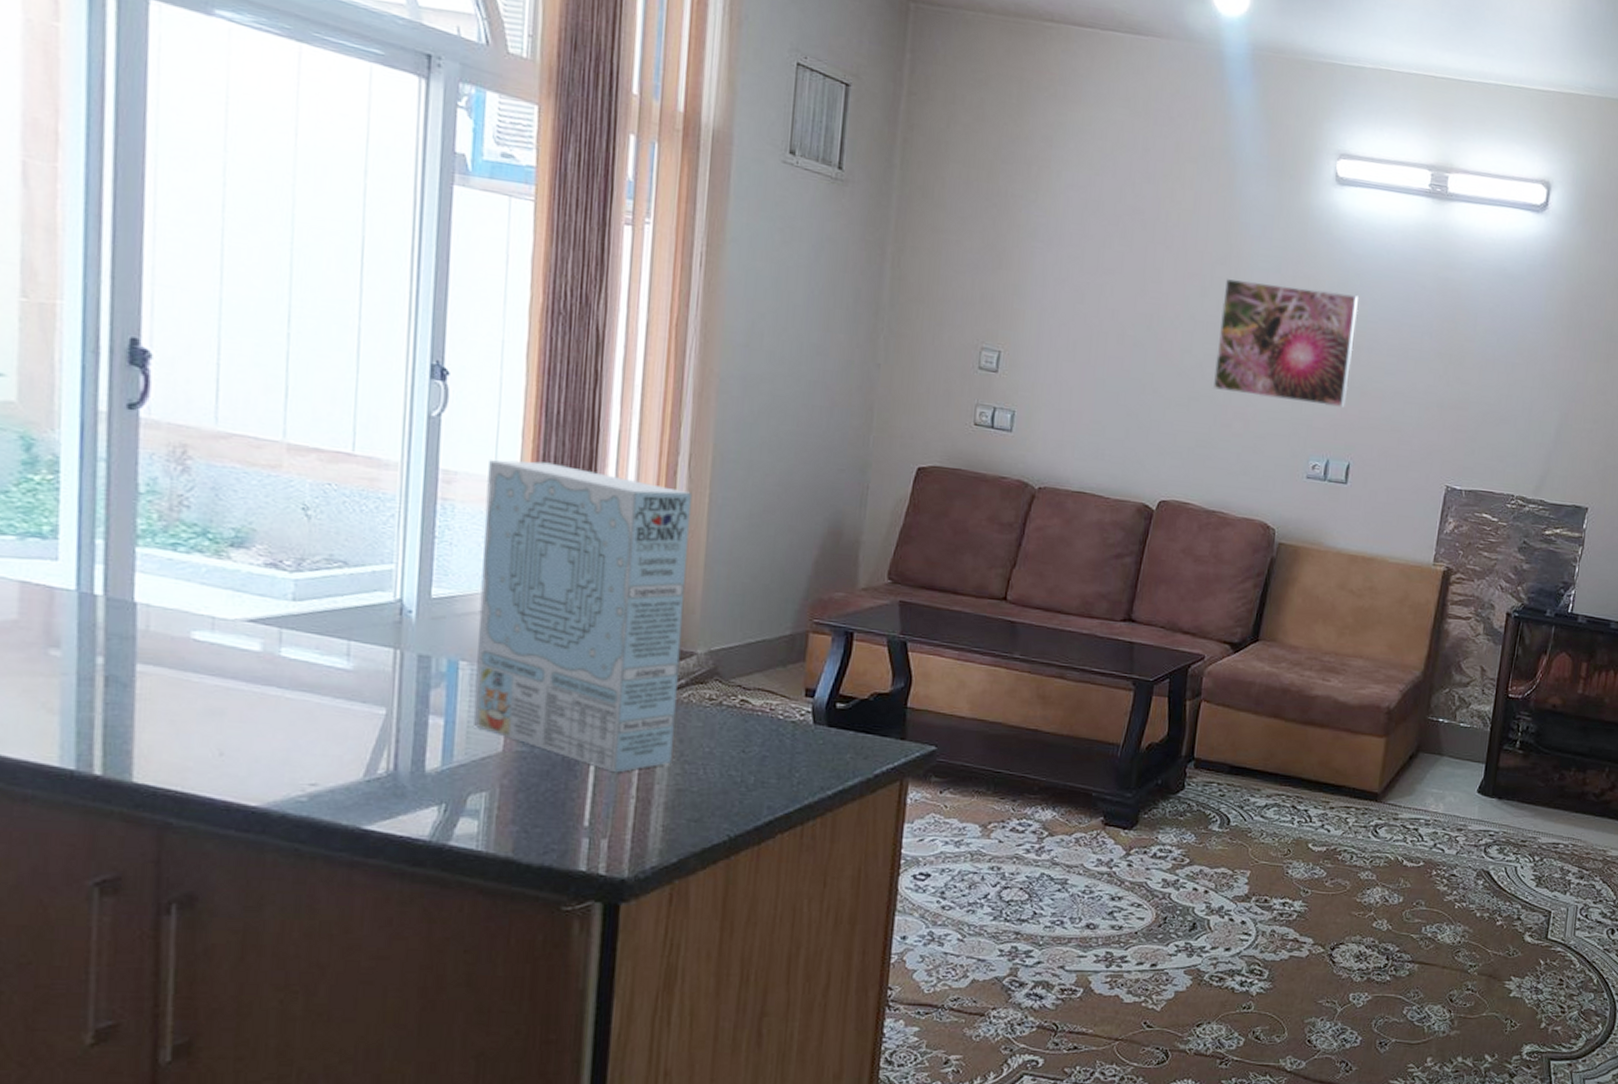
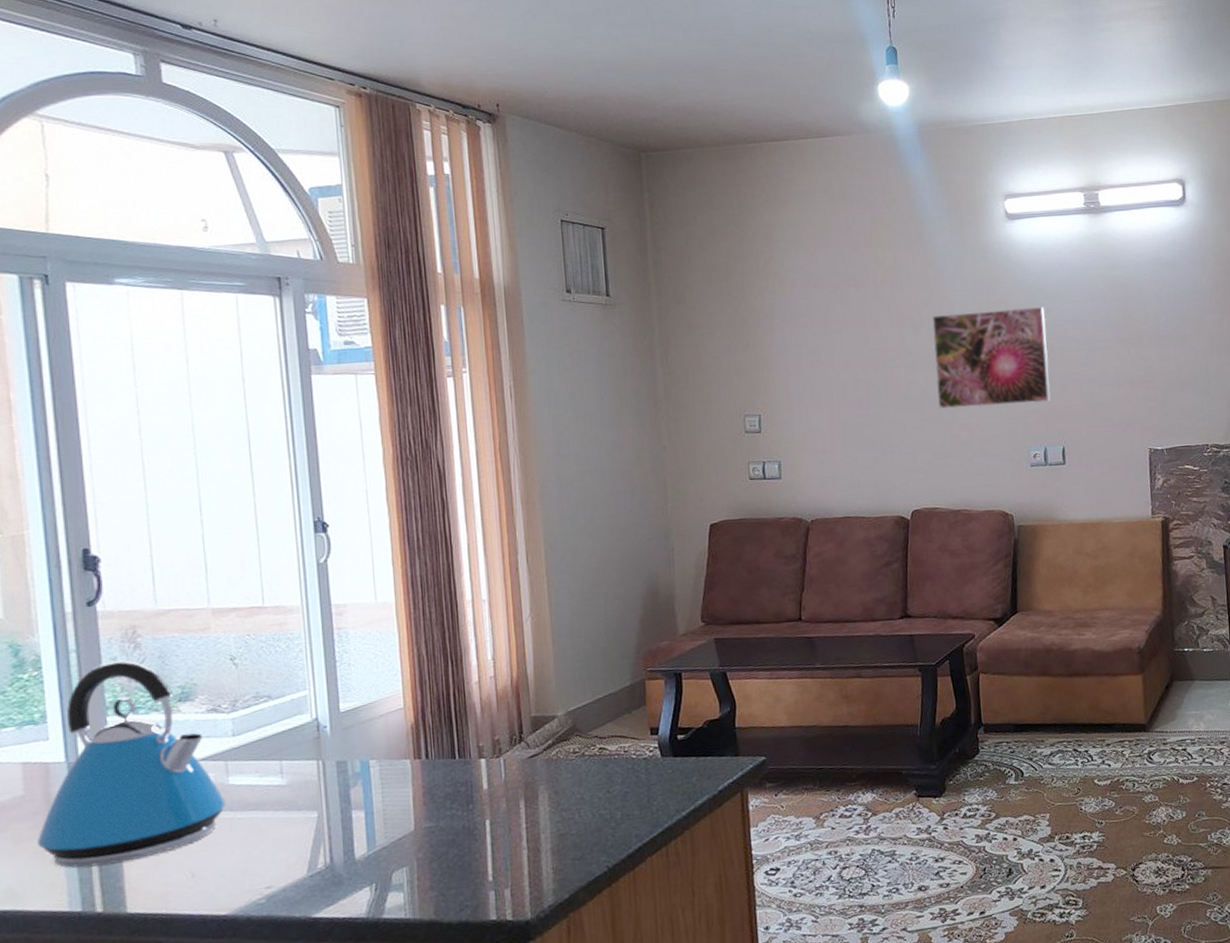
kettle: none [27,481,273,723] -> present [36,660,226,868]
cereal box: present [473,460,692,773] -> none [370,581,551,831]

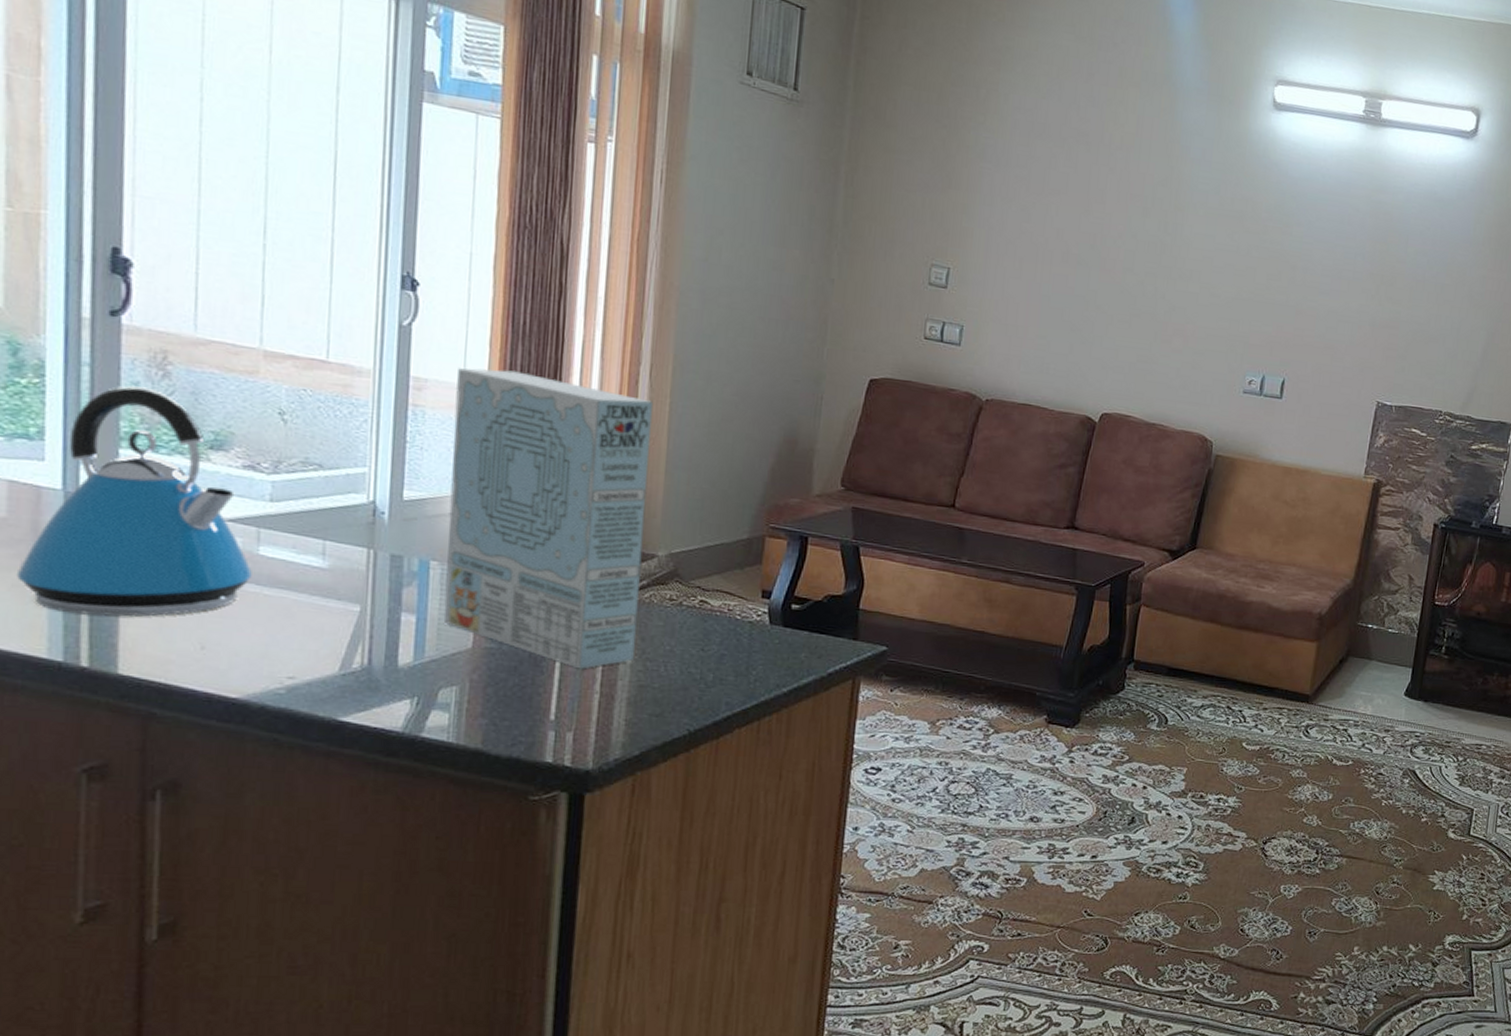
cereal box: none [370,581,551,831] -> present [443,368,653,669]
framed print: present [932,307,1051,409] -> none [1153,199,1294,326]

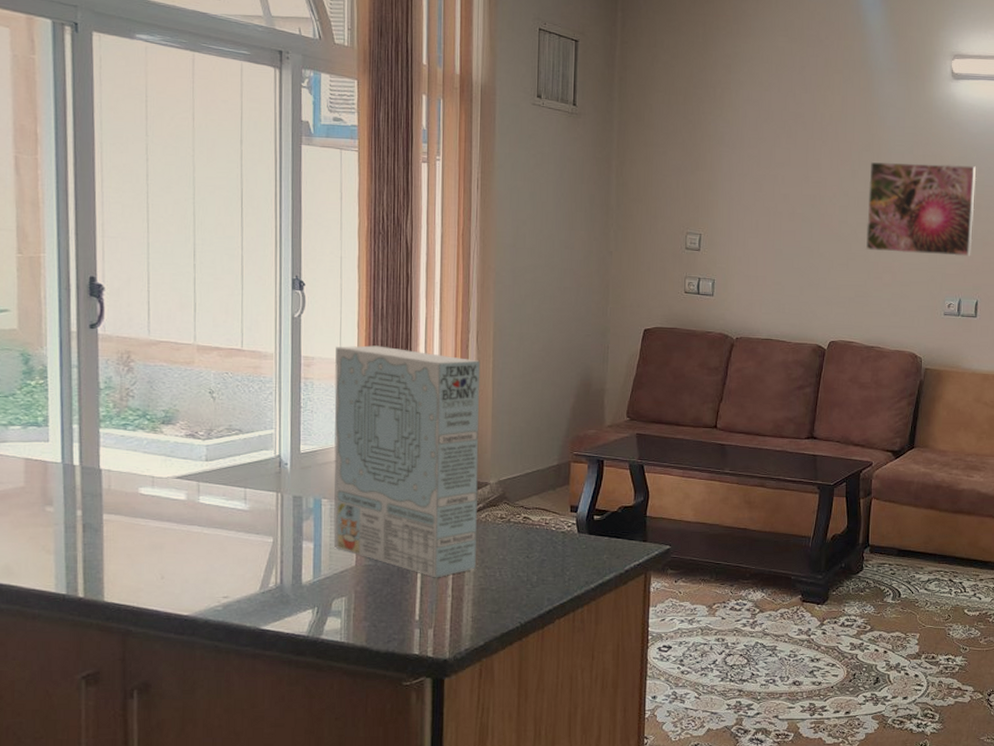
kettle: present [16,386,252,617] -> none [32,380,195,557]
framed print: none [1153,199,1294,326] -> present [865,161,977,257]

